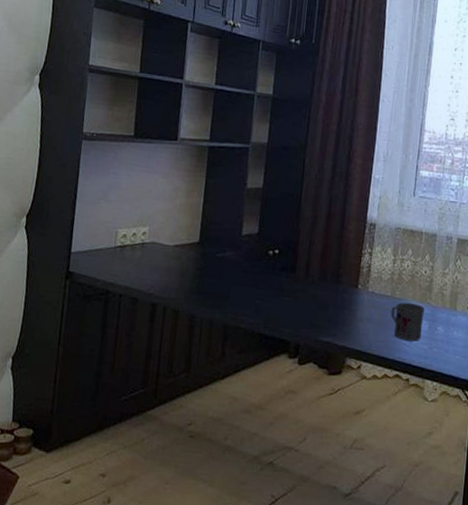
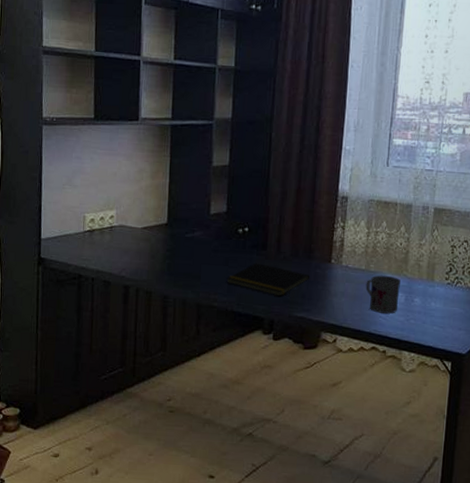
notepad: none [254,285,337,320] -> present [226,262,310,297]

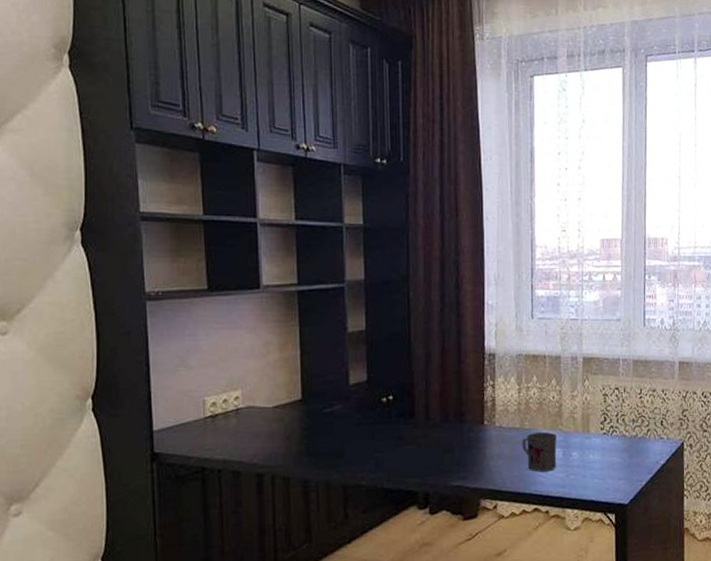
notepad: present [226,262,310,297] -> none [373,432,464,467]

